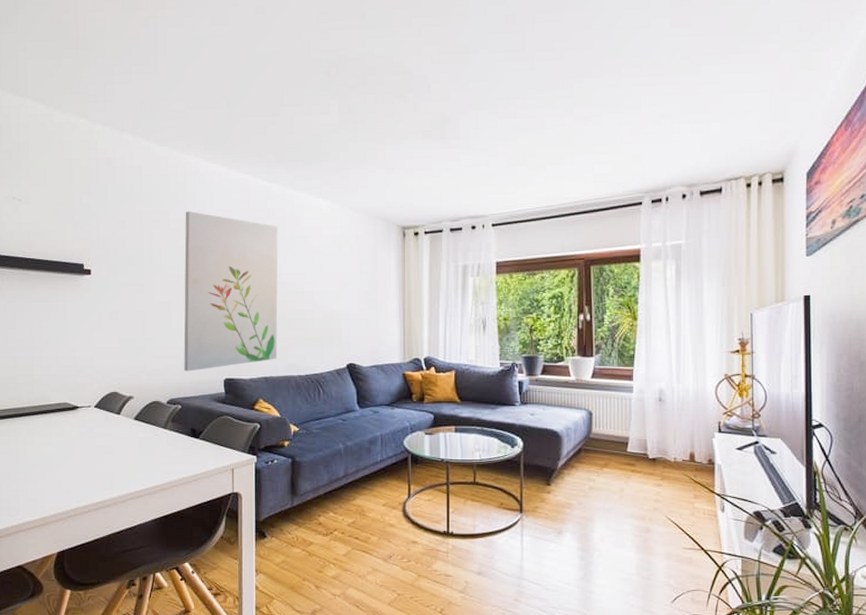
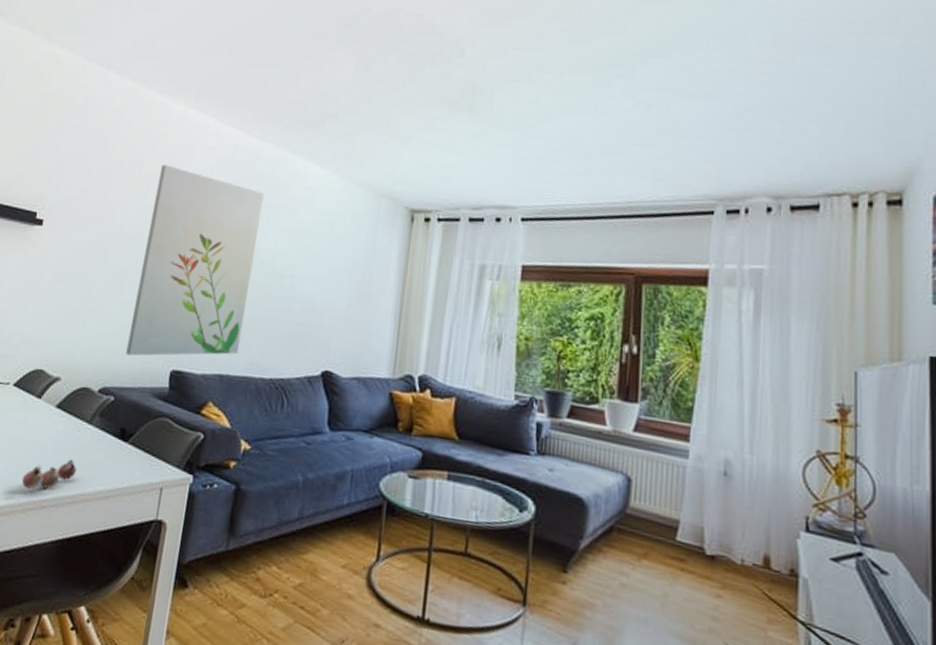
decorative ball: none [117,457,162,484] -> present [21,459,77,489]

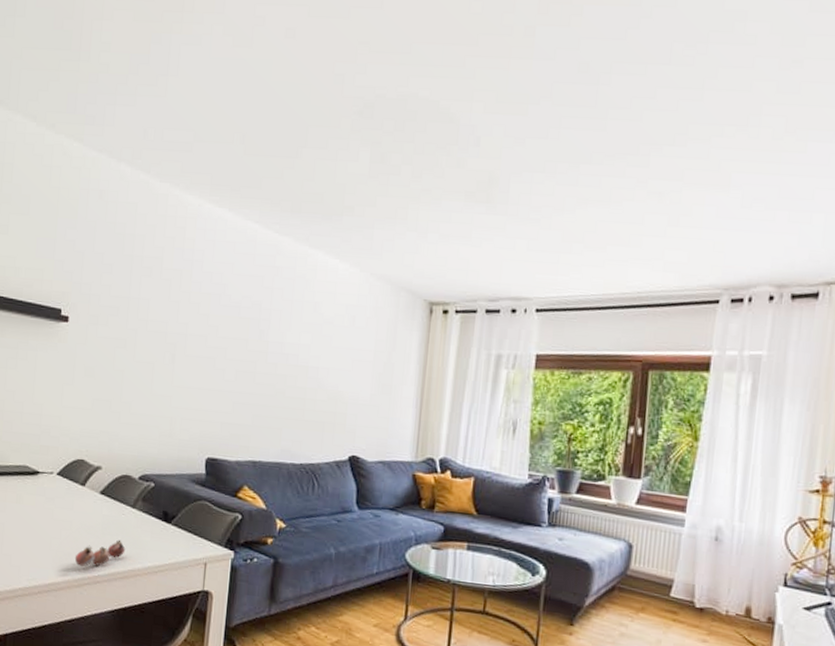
wall art: present [126,165,264,356] -> none [162,260,285,446]

